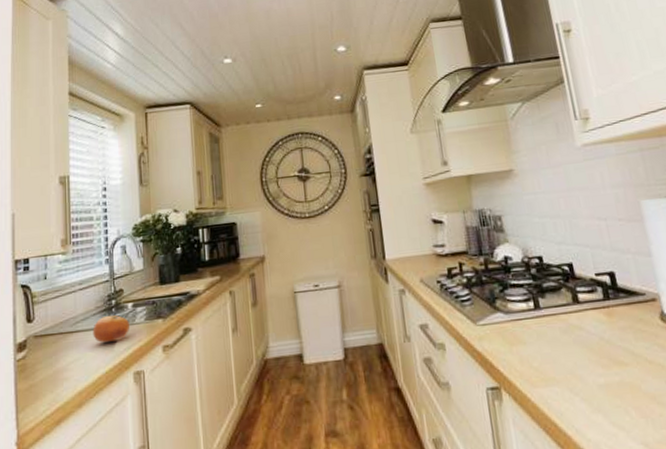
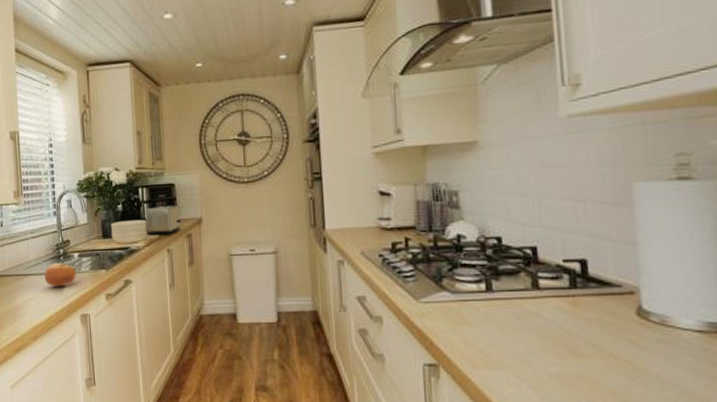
bowl: none [168,261,208,290] -> present [110,219,148,245]
toaster: none [205,244,243,277] -> present [145,204,181,235]

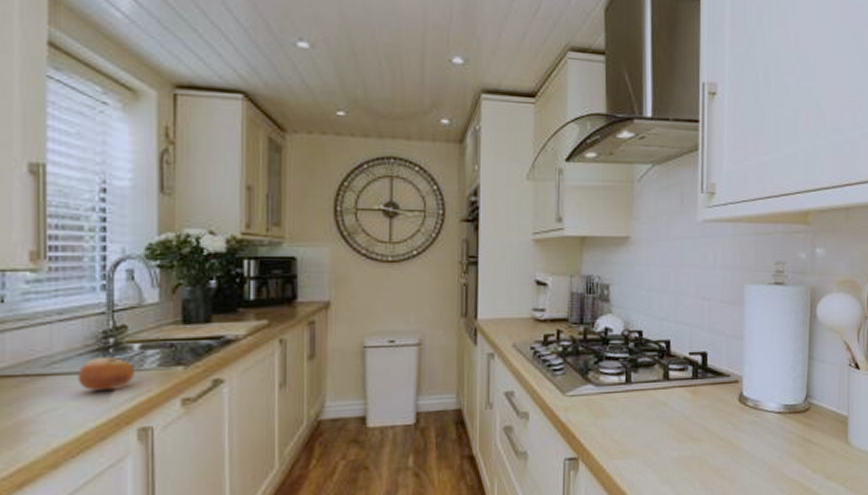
bowl: present [110,219,148,245] -> none [196,300,252,333]
toaster: present [145,204,181,235] -> none [250,283,301,321]

